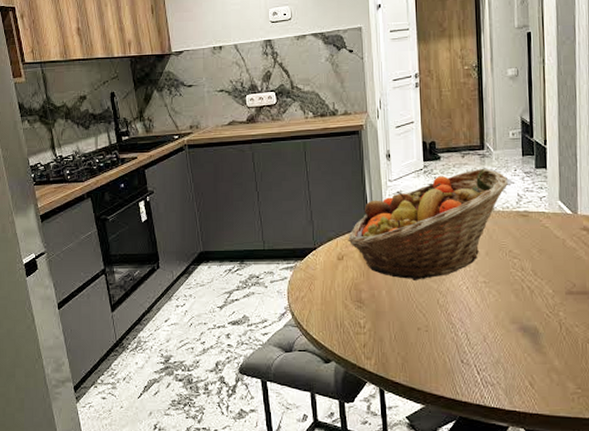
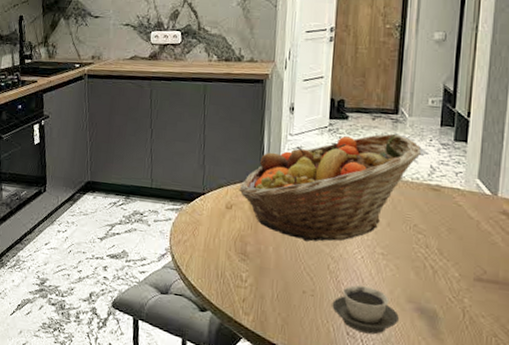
cup: none [445,315,505,359] -> present [332,285,399,335]

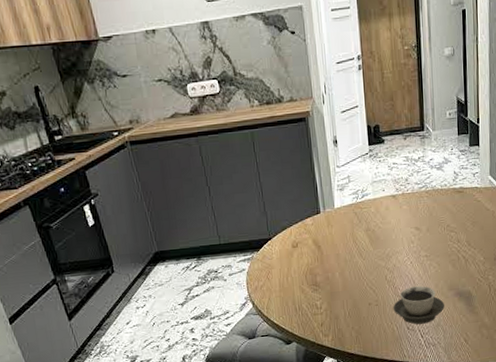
fruit basket: present [239,133,422,242] -> none [301,149,446,261]

